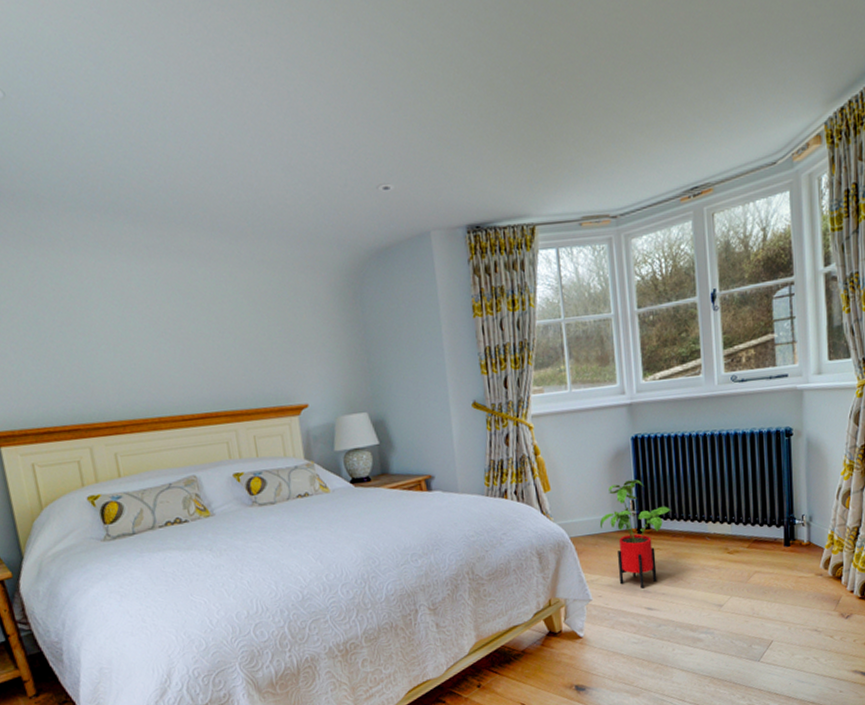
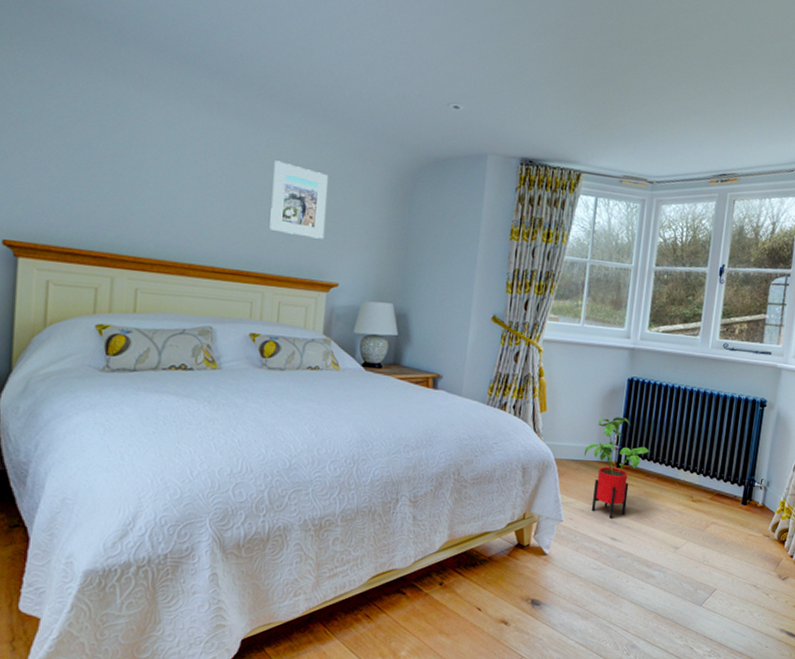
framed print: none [216,291,283,365] -> present [269,160,328,239]

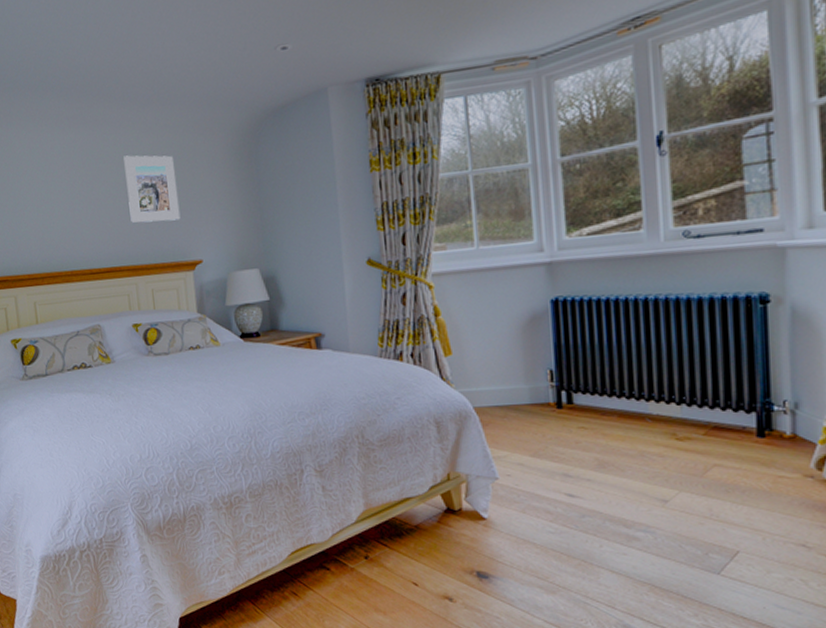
house plant: present [583,417,650,519] -> none [509,347,600,471]

